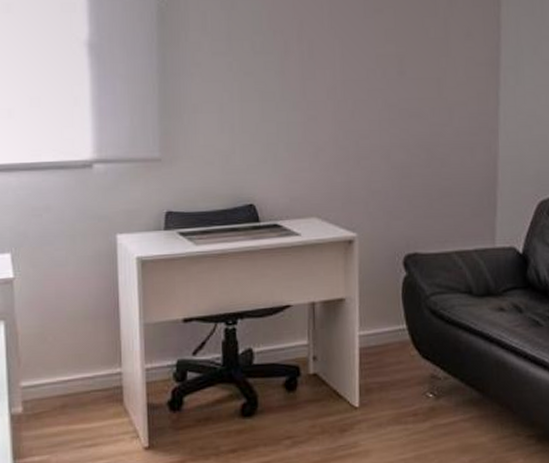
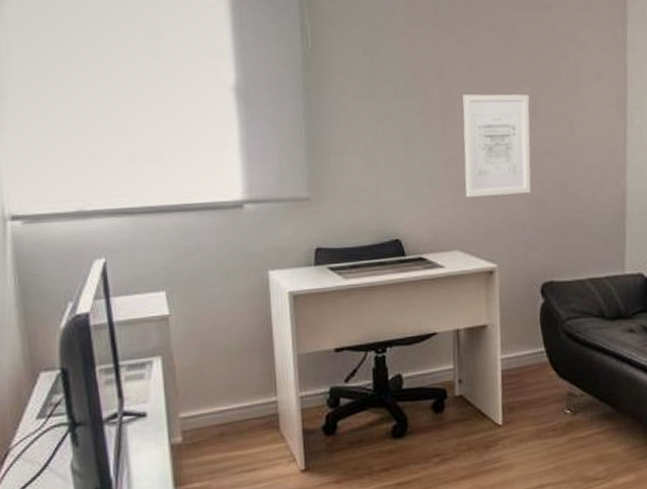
wall art: none [324,51,395,162] -> present [463,94,531,198]

